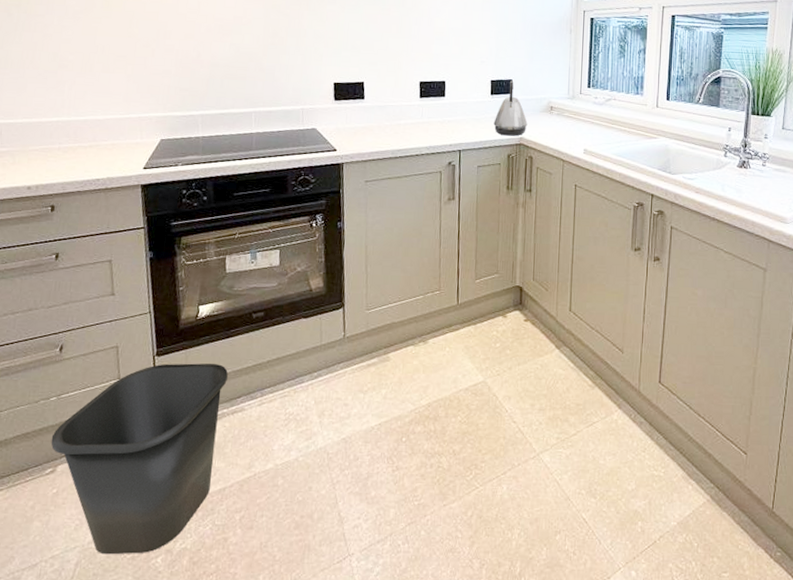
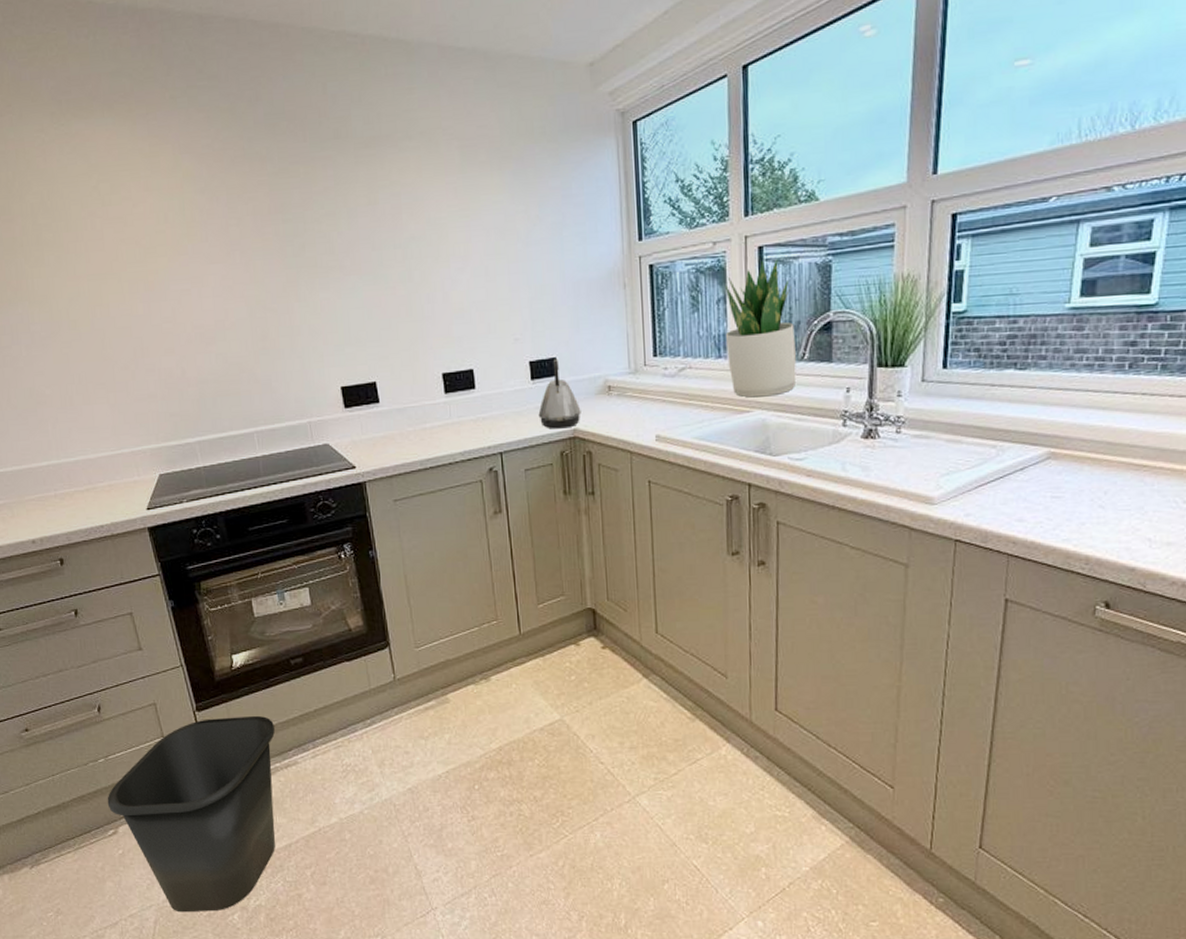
planter: none [643,26,694,128] -> present [724,259,796,398]

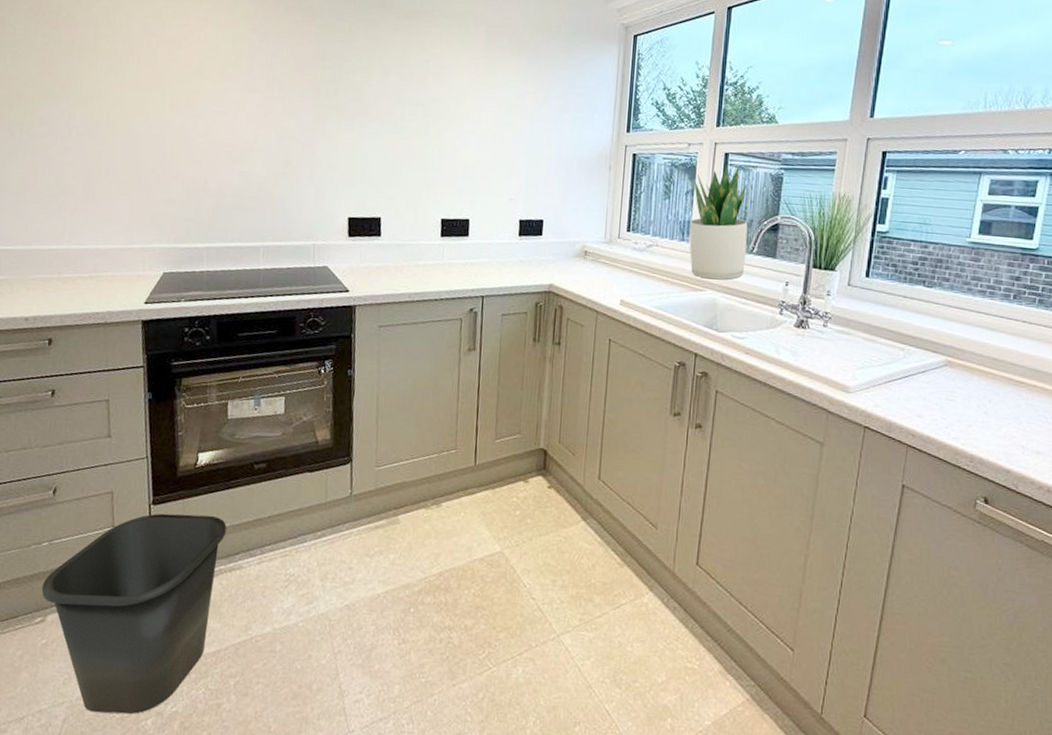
kettle: present [538,358,581,429] -> none [521,221,559,283]

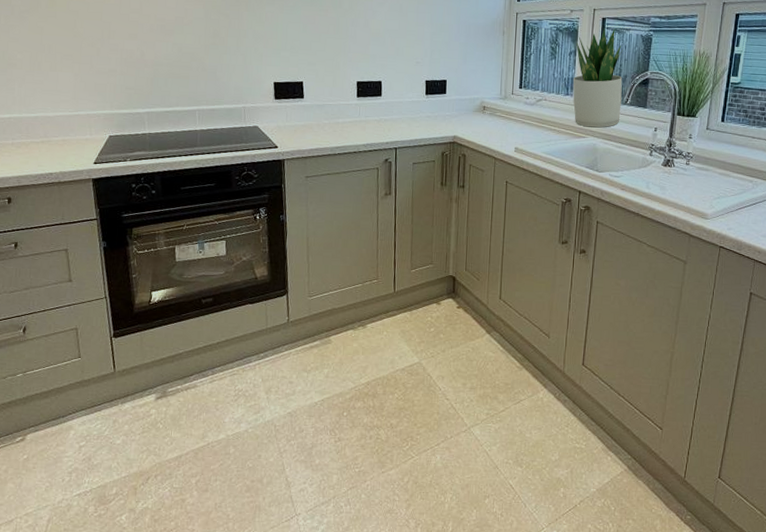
waste bin: present [41,513,227,714] -> none [19,344,181,513]

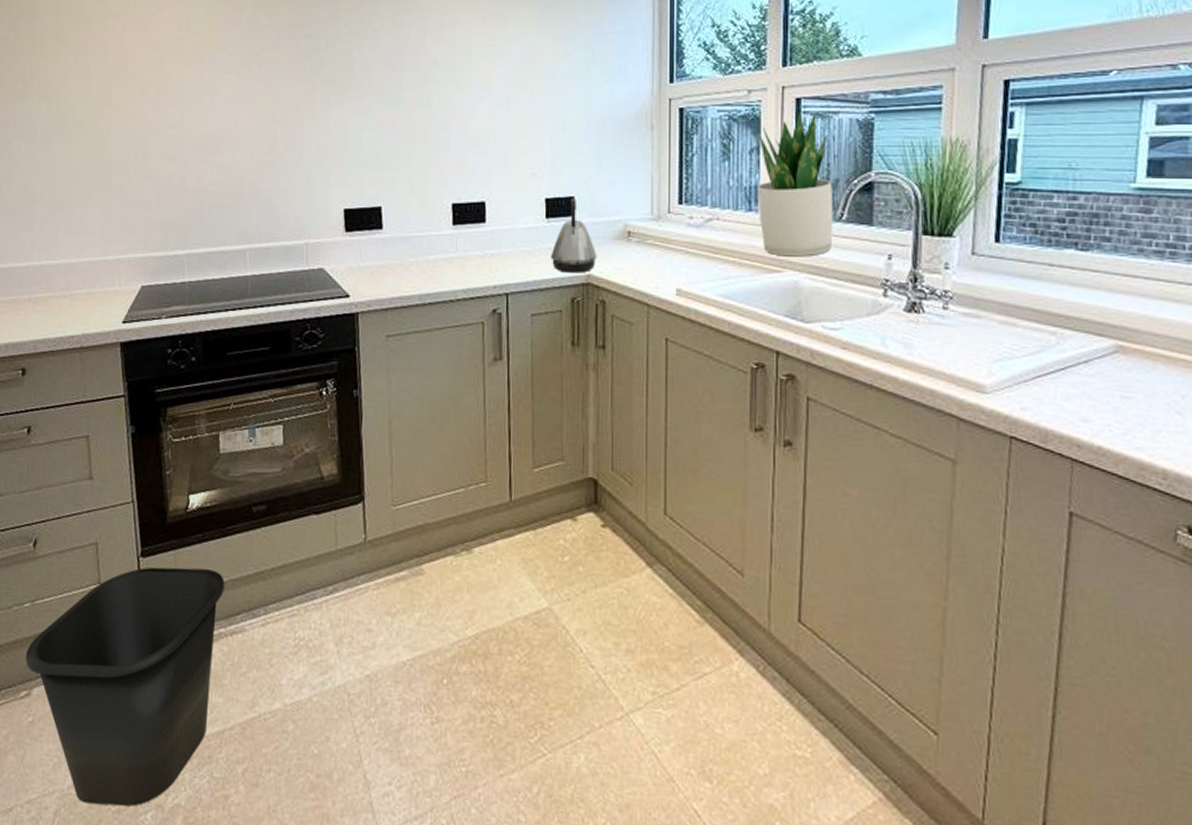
waste bin: none [19,344,181,513] -> present [25,567,225,807]
kettle: none [428,81,461,135] -> present [551,198,597,273]

